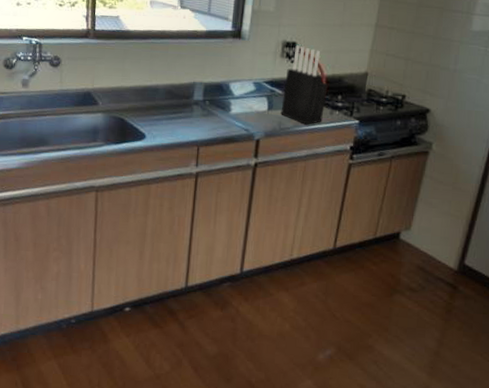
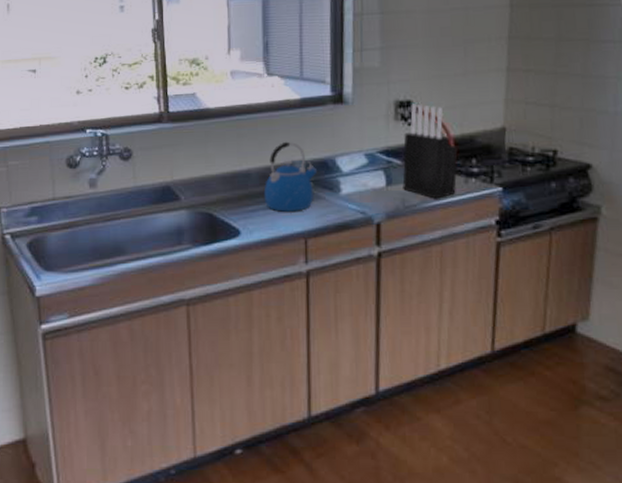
kettle: none [167,65,214,124] -> present [263,141,318,212]

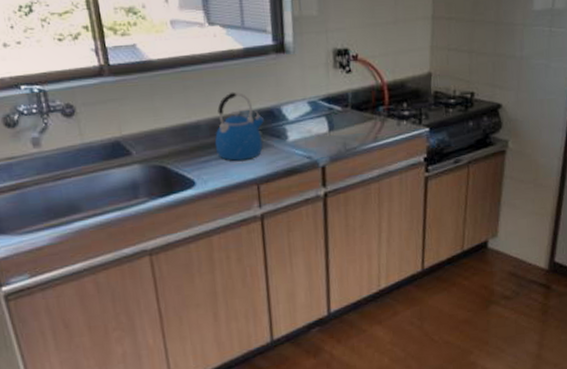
knife block: present [402,104,458,199] -> none [342,52,391,141]

